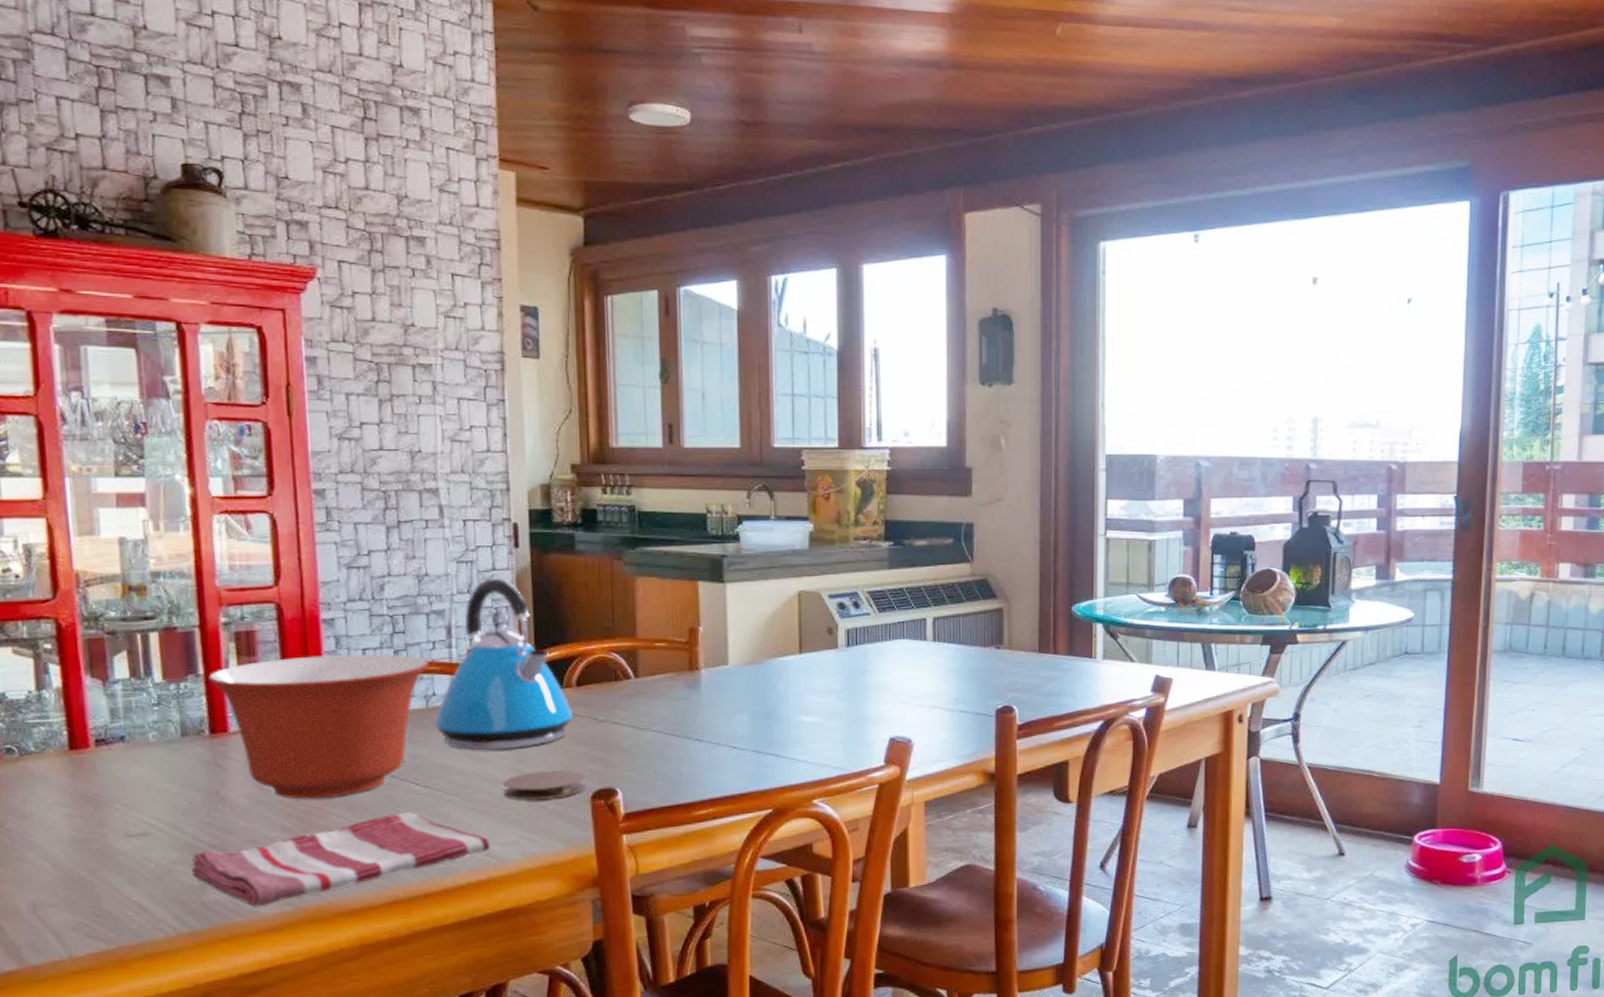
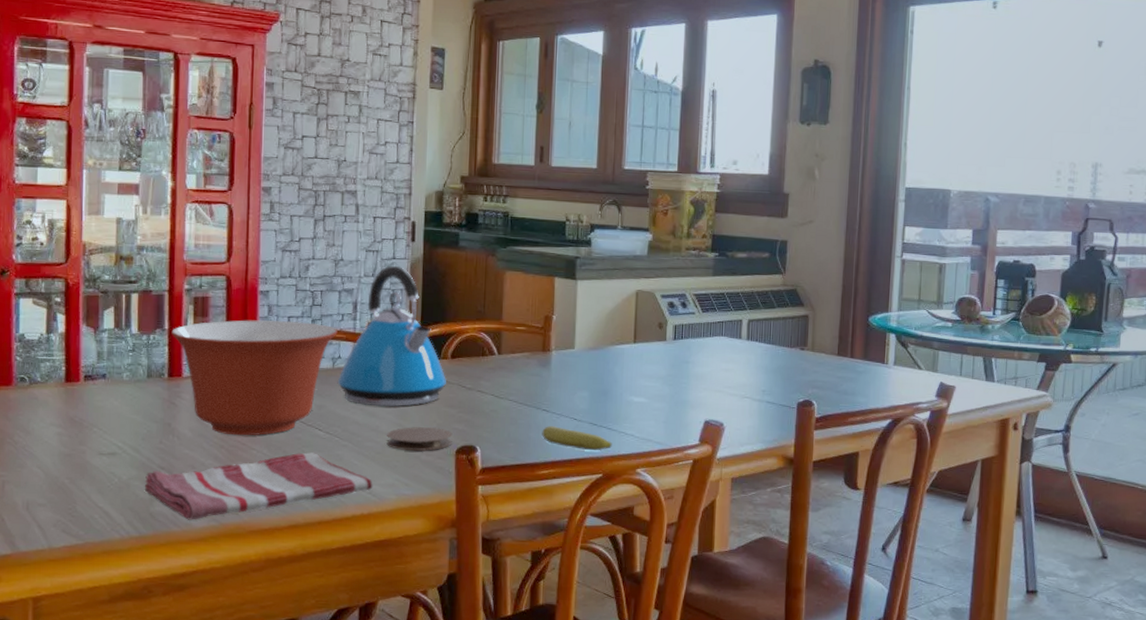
fruit: none [695,758,782,783] -> present [542,426,612,451]

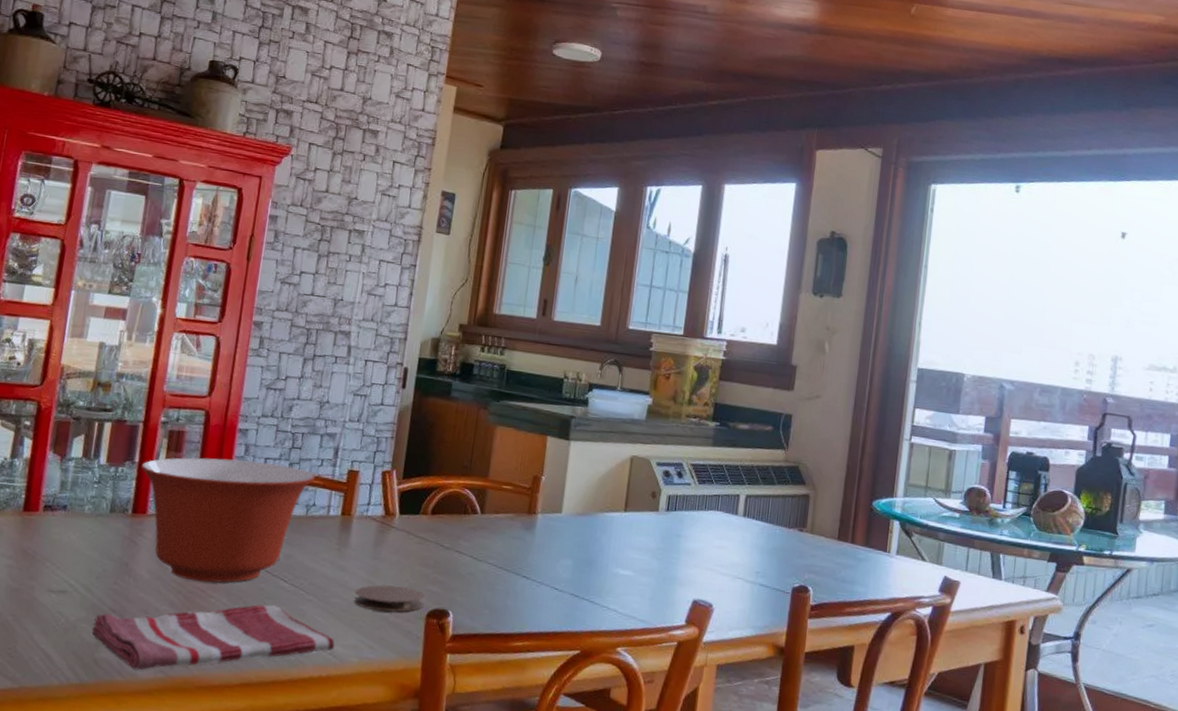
kettle: present [337,265,446,407] -> none [309,411,424,563]
fruit: present [542,426,612,451] -> none [519,594,593,625]

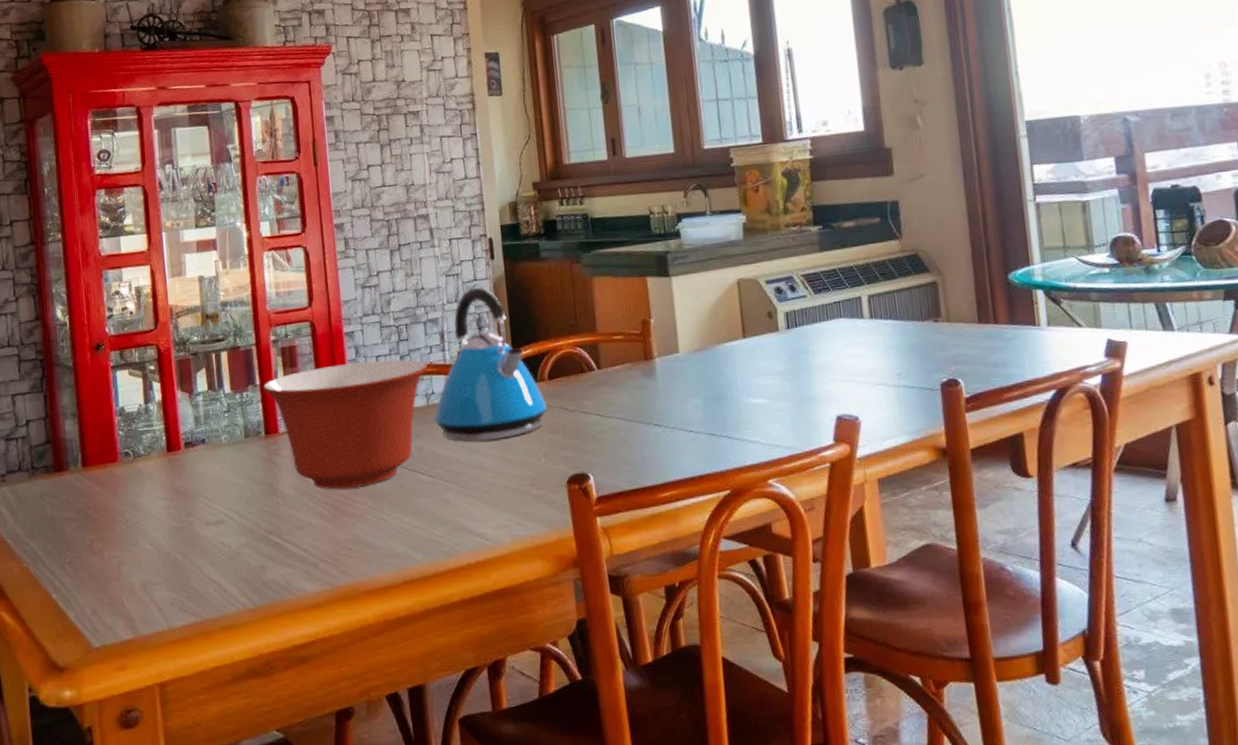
dish towel: present [91,605,335,670] -> none [254,499,485,586]
kettle: none [309,411,424,563] -> present [434,287,547,442]
coaster: present [354,585,425,612] -> none [492,457,562,487]

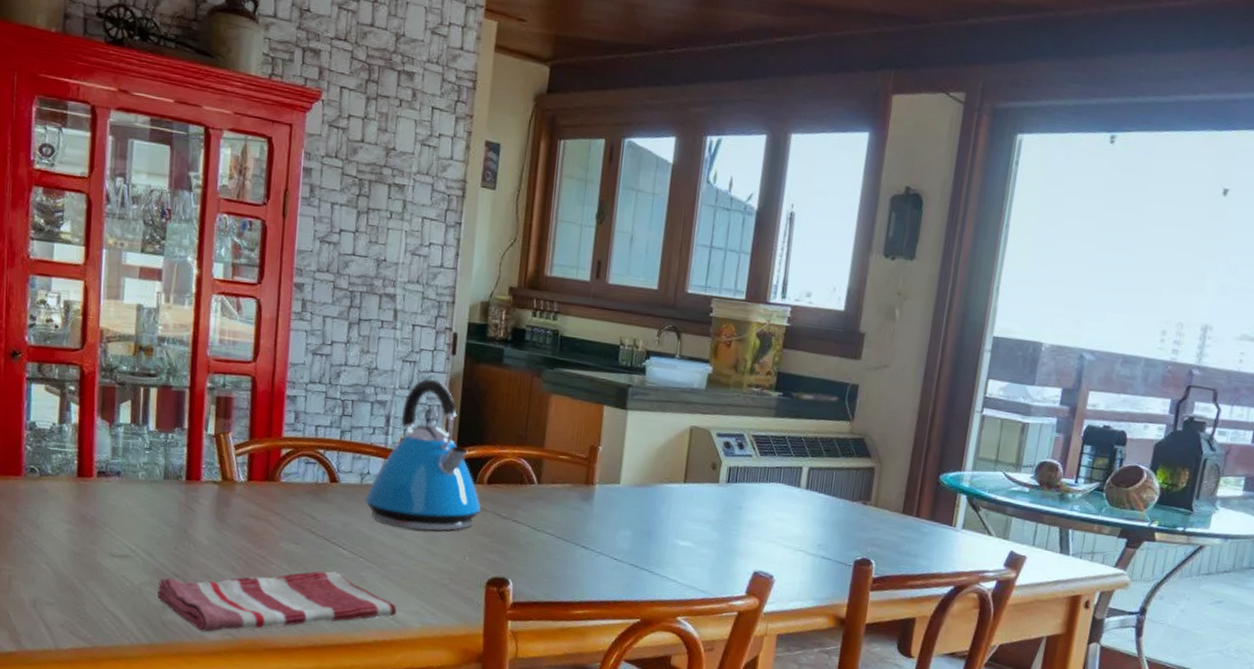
dish towel: none [254,499,485,586] -> present [157,571,397,633]
mixing bowl: present [263,359,428,490] -> none [191,424,368,550]

